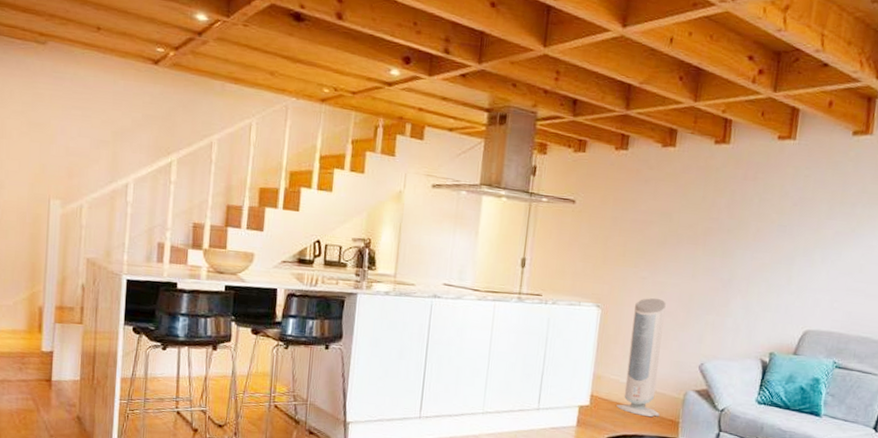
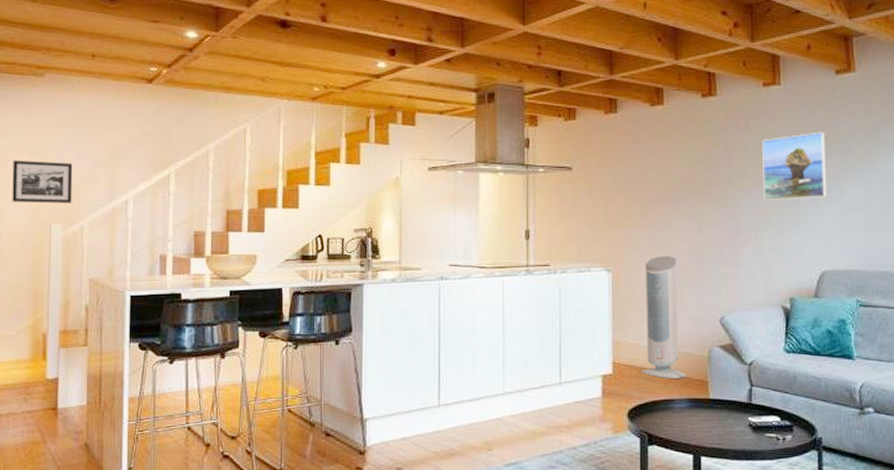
picture frame: none [11,130,74,181] -> present [12,161,73,203]
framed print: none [760,192,831,259] -> present [762,132,827,200]

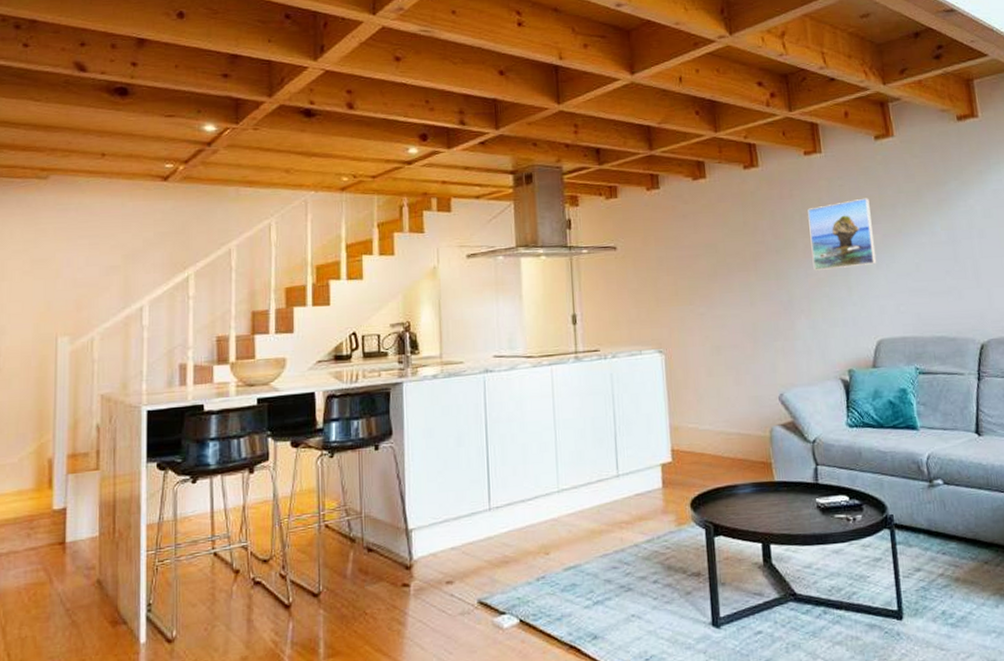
picture frame: present [12,161,73,203] -> none [13,269,81,316]
air purifier: present [641,255,687,380] -> none [699,332,749,464]

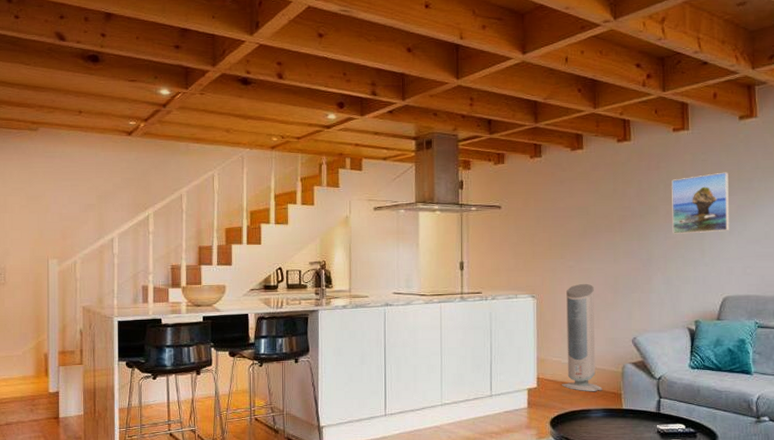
air purifier: none [699,332,749,464] -> present [562,283,603,392]

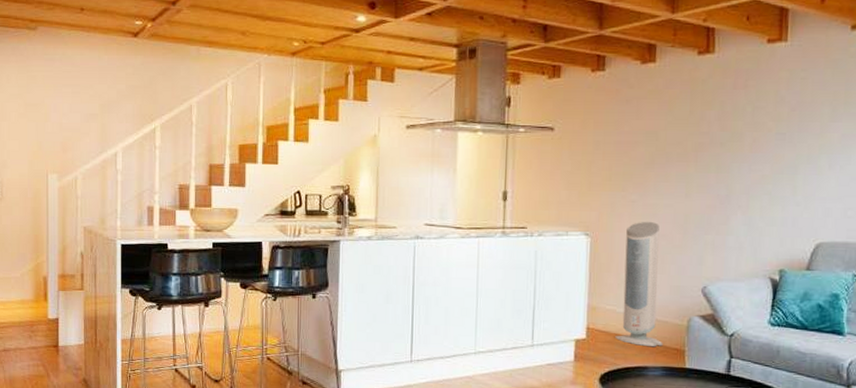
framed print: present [672,172,730,234] -> none [758,93,833,167]

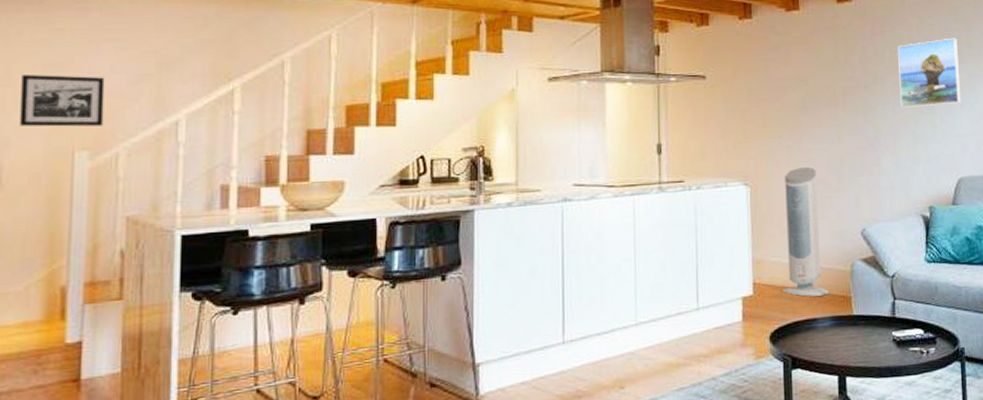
picture frame: none [12,112,66,155] -> present [19,75,105,127]
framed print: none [758,93,833,167] -> present [898,37,962,107]

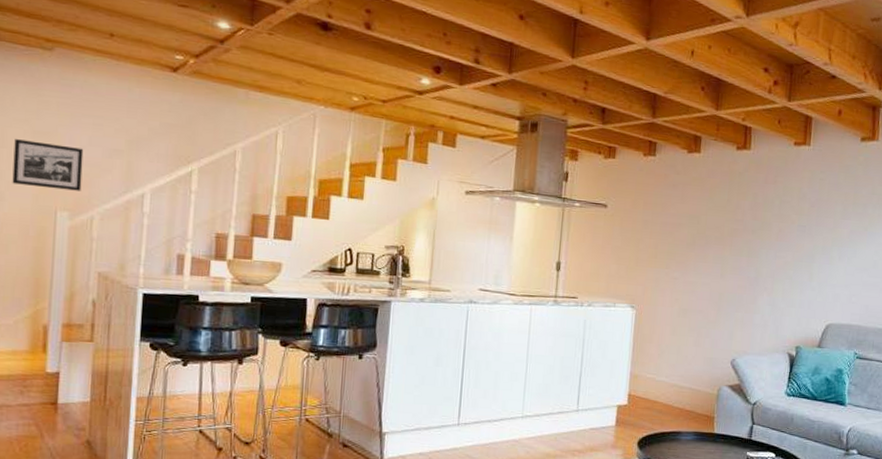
air purifier: present [782,166,830,297] -> none [654,297,697,414]
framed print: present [898,37,962,107] -> none [782,194,845,256]

